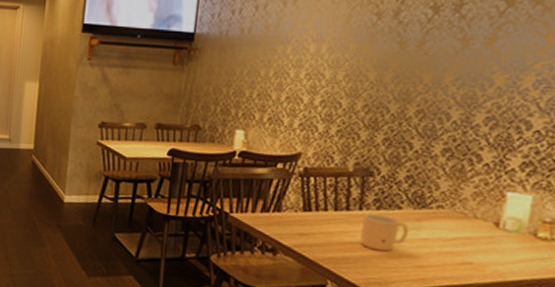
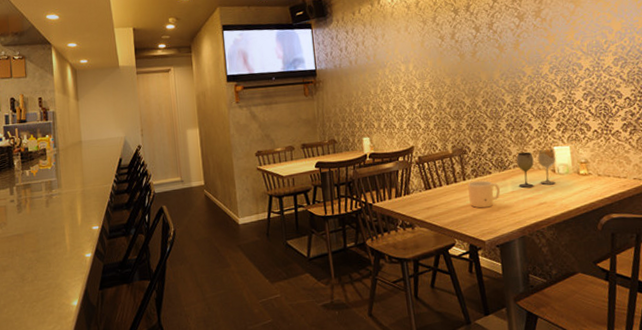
wineglass: none [439,189,506,242] -> present [516,149,556,188]

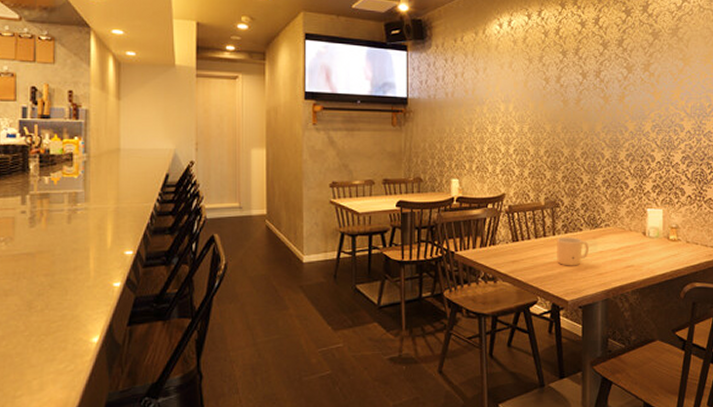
wineglass: present [516,149,556,188] -> none [609,210,647,249]

